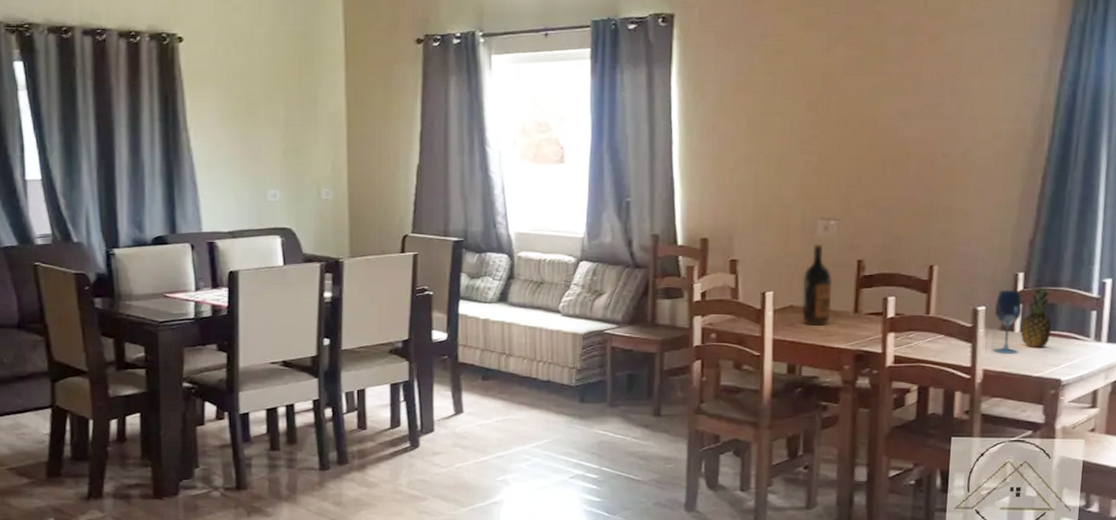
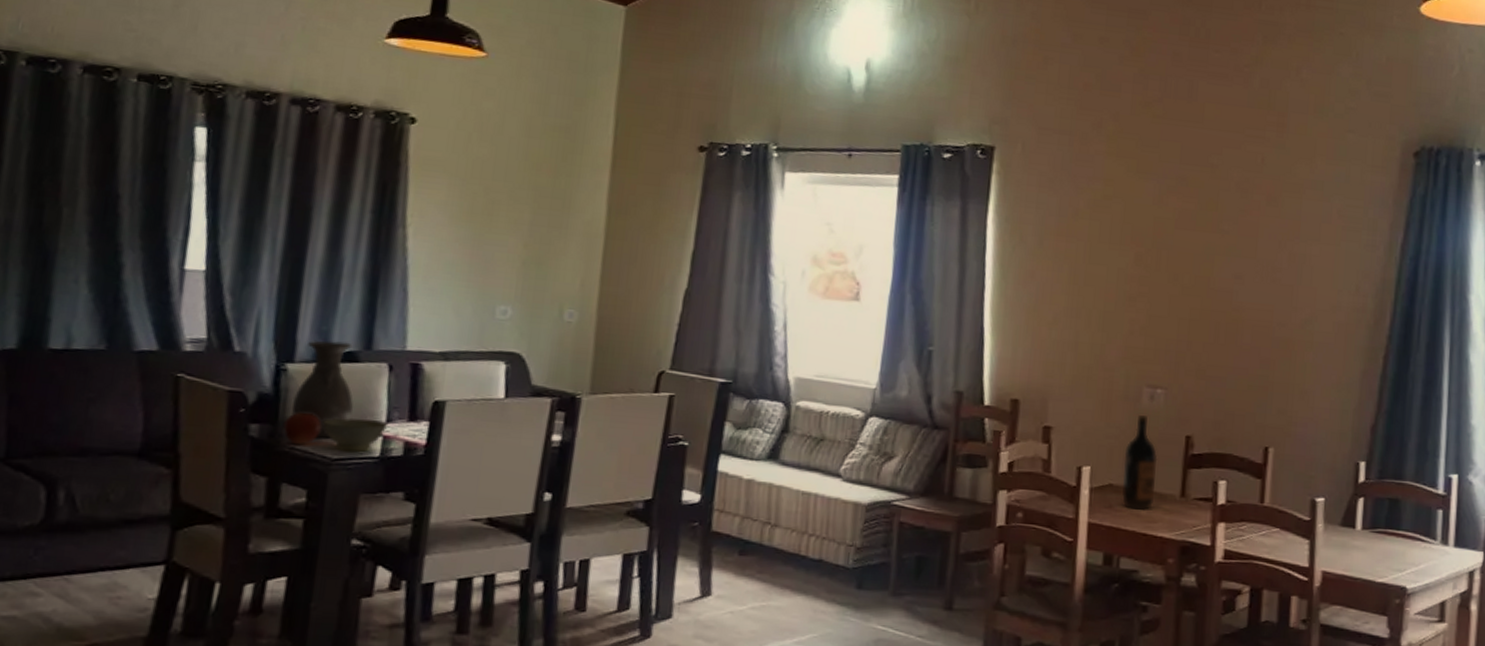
fruit: none [119,286,147,312] -> present [283,412,322,445]
vase: none [122,228,170,307] -> present [291,339,354,440]
bowl: none [148,288,197,316] -> present [323,417,389,453]
wineglass: present [995,289,1022,354] -> none [1334,479,1364,555]
fruit: present [1020,286,1052,347] -> none [1362,478,1396,549]

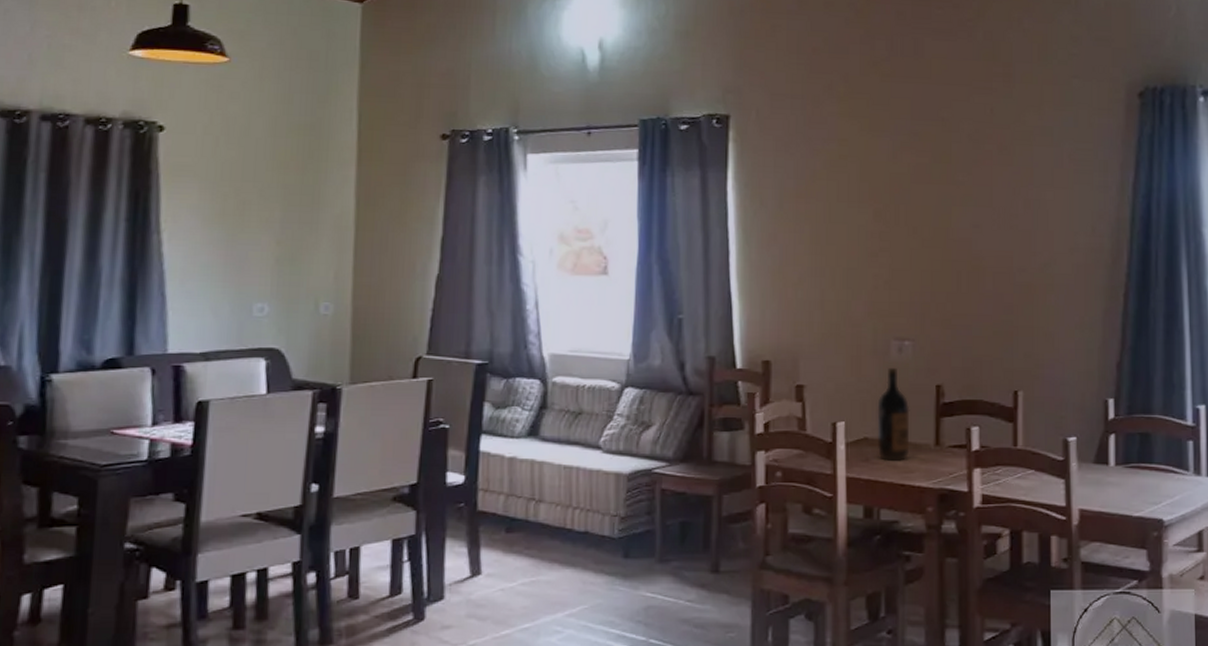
fruit: present [283,412,322,445] -> none [52,421,89,453]
vase: present [291,339,354,440] -> none [58,349,119,447]
bowl: present [323,417,389,453] -> none [90,423,154,457]

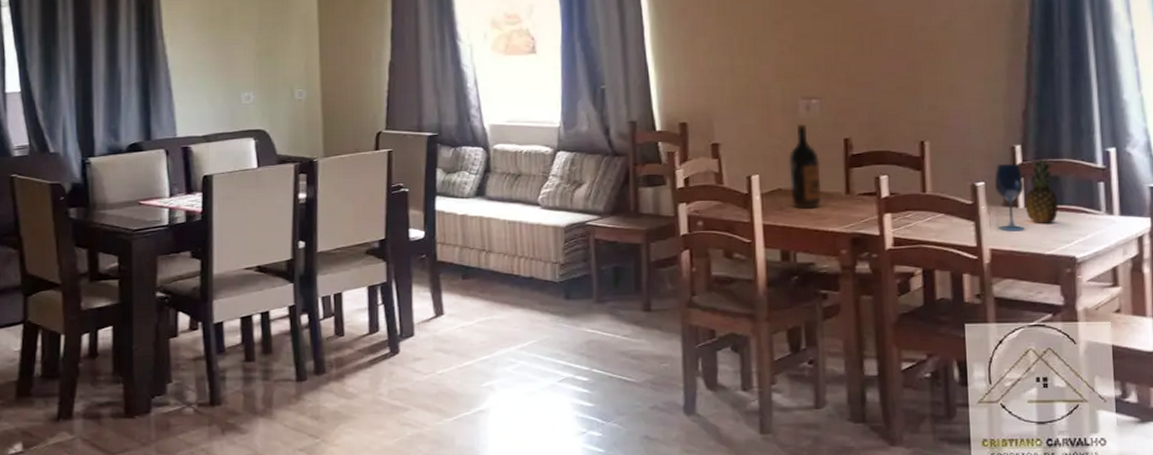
wineglass: none [1087,417,1115,491] -> present [995,163,1025,232]
fruit: none [1115,414,1148,483] -> present [1024,158,1059,223]

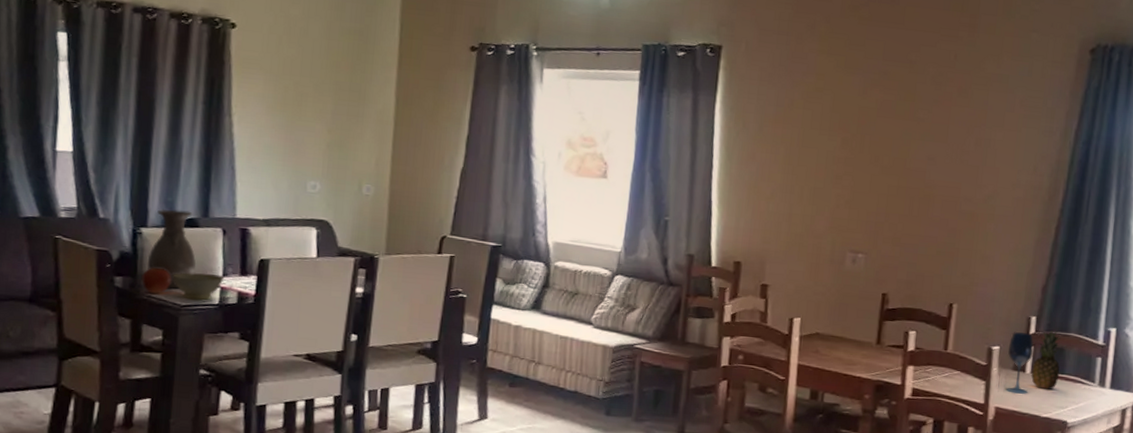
fruit: none [94,195,121,221] -> present [142,267,171,294]
vase: none [97,136,144,215] -> present [147,208,196,290]
bowl: none [123,195,172,223] -> present [172,272,225,300]
wine bottle: present [788,125,822,210] -> none [826,276,858,356]

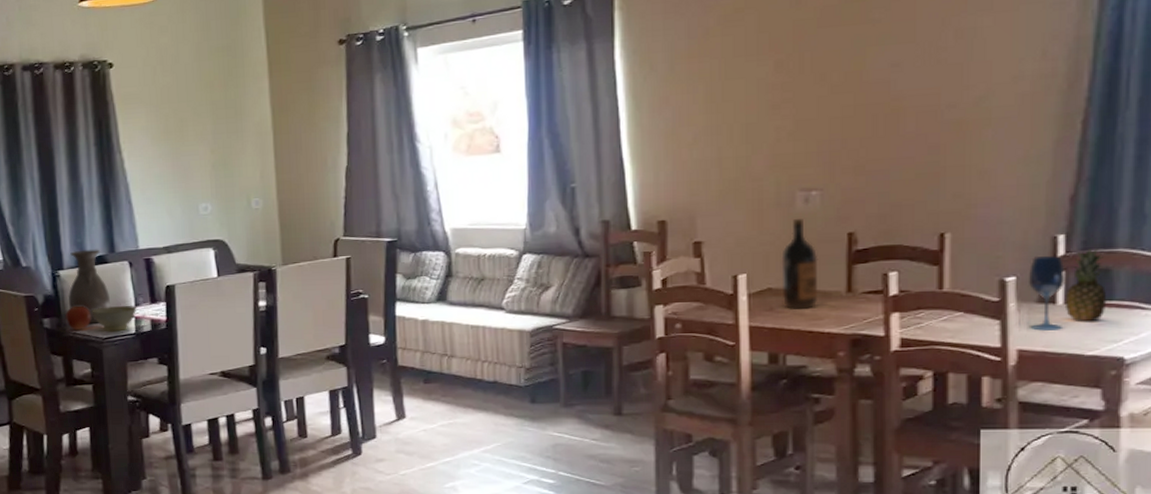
wine bottle: none [826,276,858,356] -> present [781,219,818,311]

